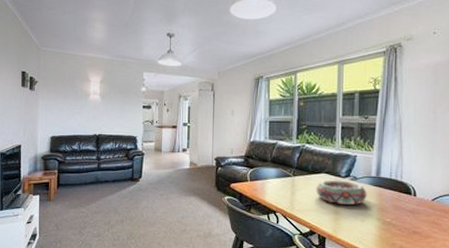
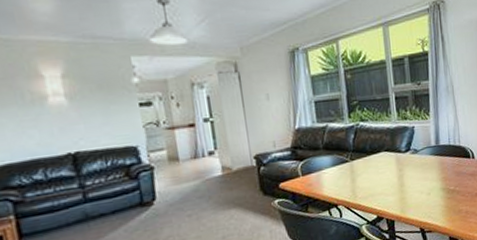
decorative bowl: present [316,180,367,205] -> none [377,155,430,182]

